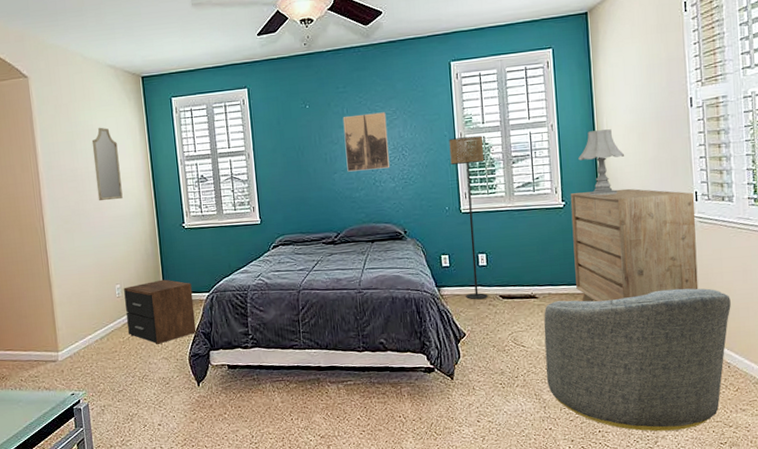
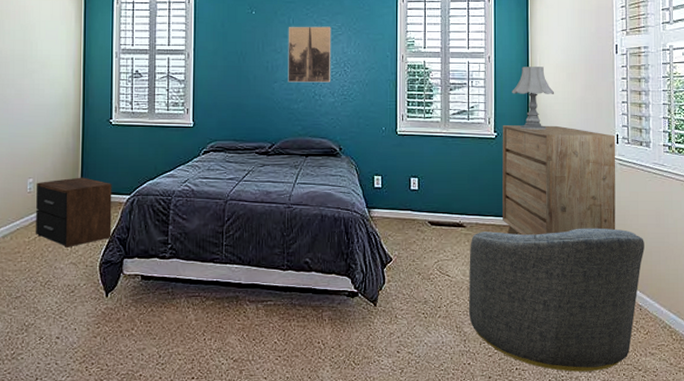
home mirror: present [91,127,123,201] -> none [21,9,49,87]
floor lamp: present [449,136,488,300] -> none [390,60,424,224]

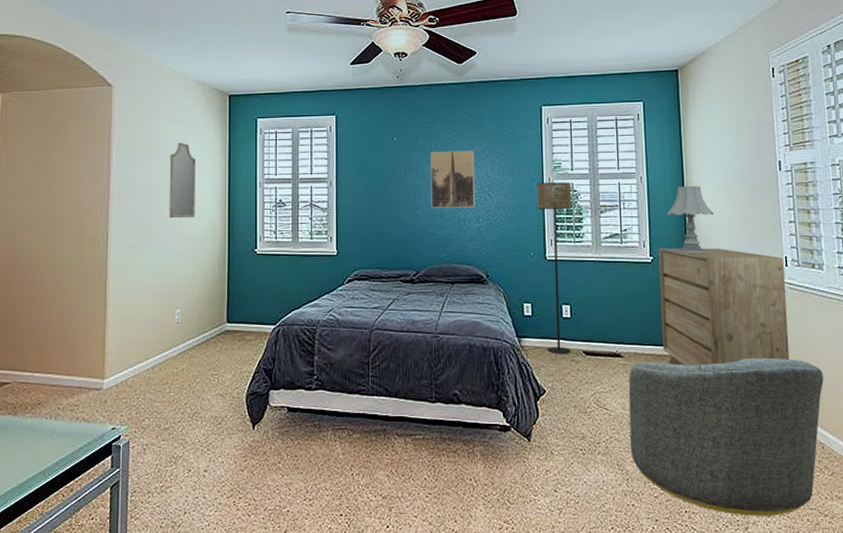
home mirror: none [21,9,49,87] -> present [169,142,196,219]
nightstand: present [36,177,112,248] -> none [184,307,258,378]
floor lamp: none [390,60,424,224] -> present [537,182,572,354]

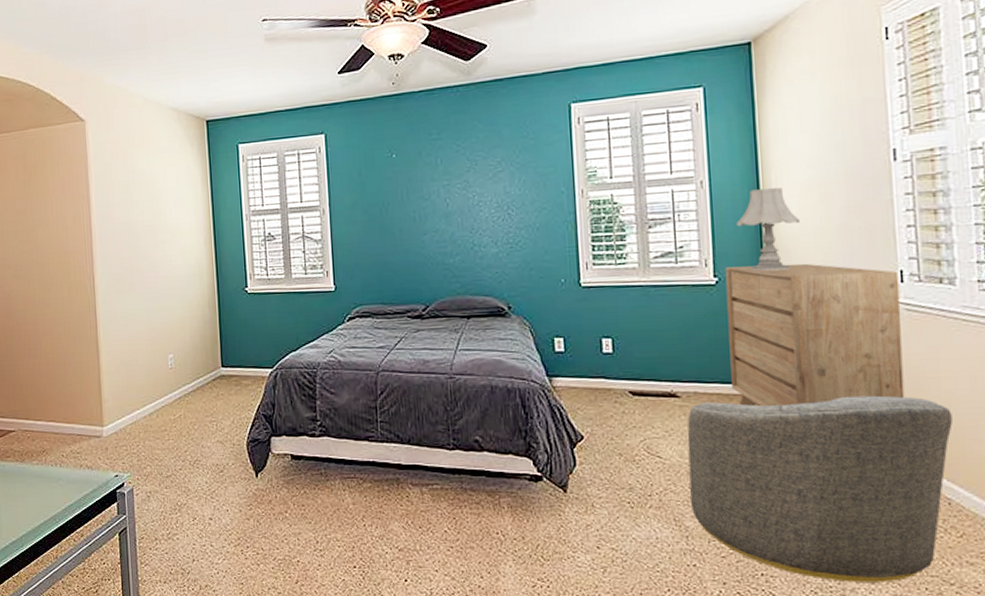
home mirror: present [169,142,196,219] -> none [149,176,180,259]
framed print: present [430,150,476,208] -> none [436,163,493,234]
floor lamp: present [537,182,572,354] -> none [567,193,614,395]

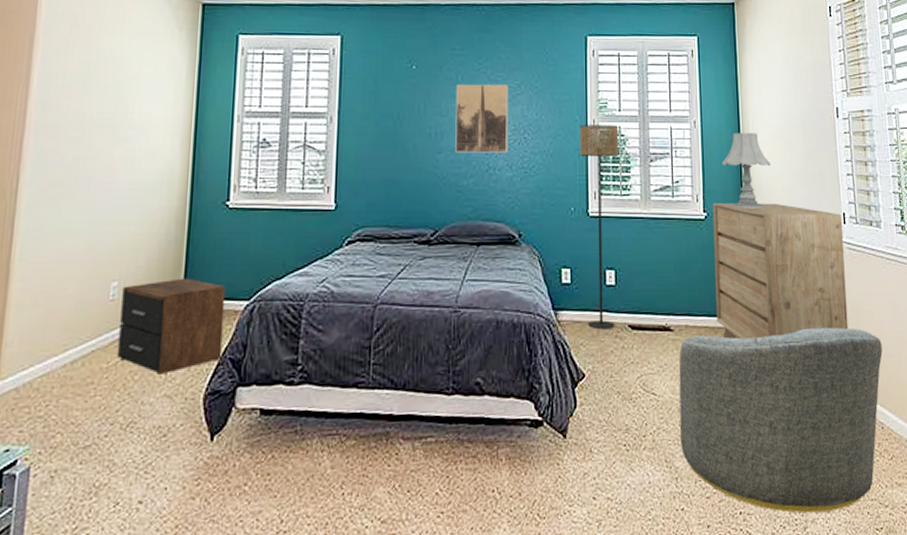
nightstand: none [177,350,257,425] -> present [118,278,226,374]
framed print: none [436,163,493,234] -> present [455,84,509,153]
floor lamp: none [567,193,614,395] -> present [579,125,619,330]

